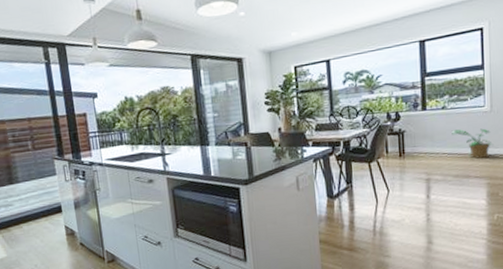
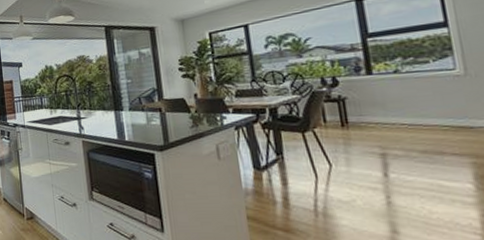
potted plant: present [451,128,494,159] -> none [410,95,476,132]

